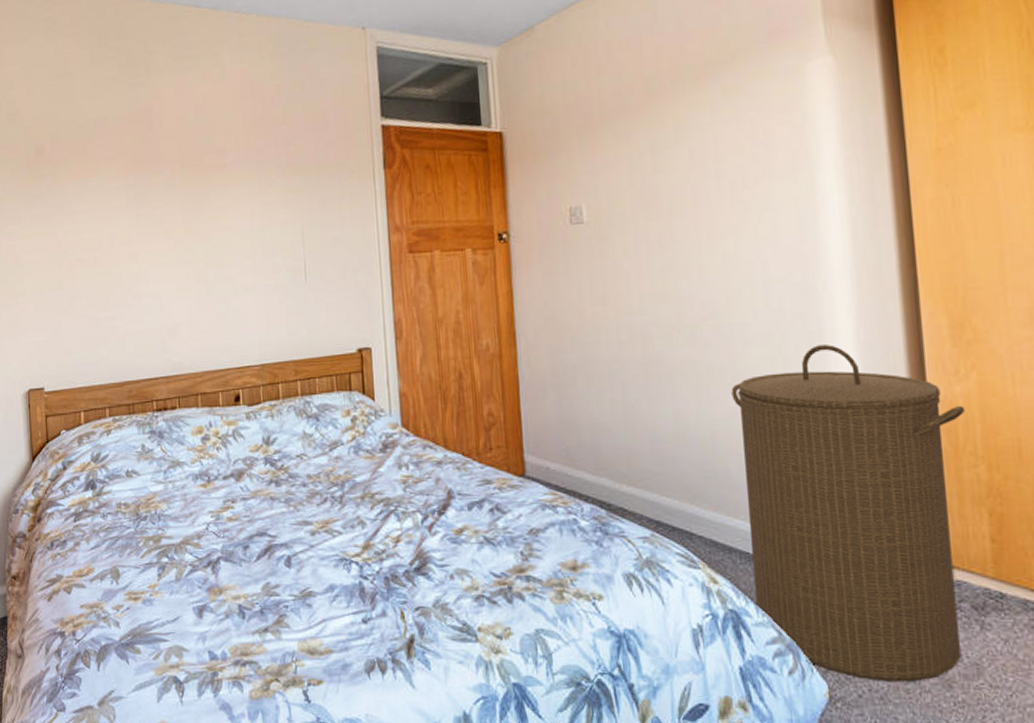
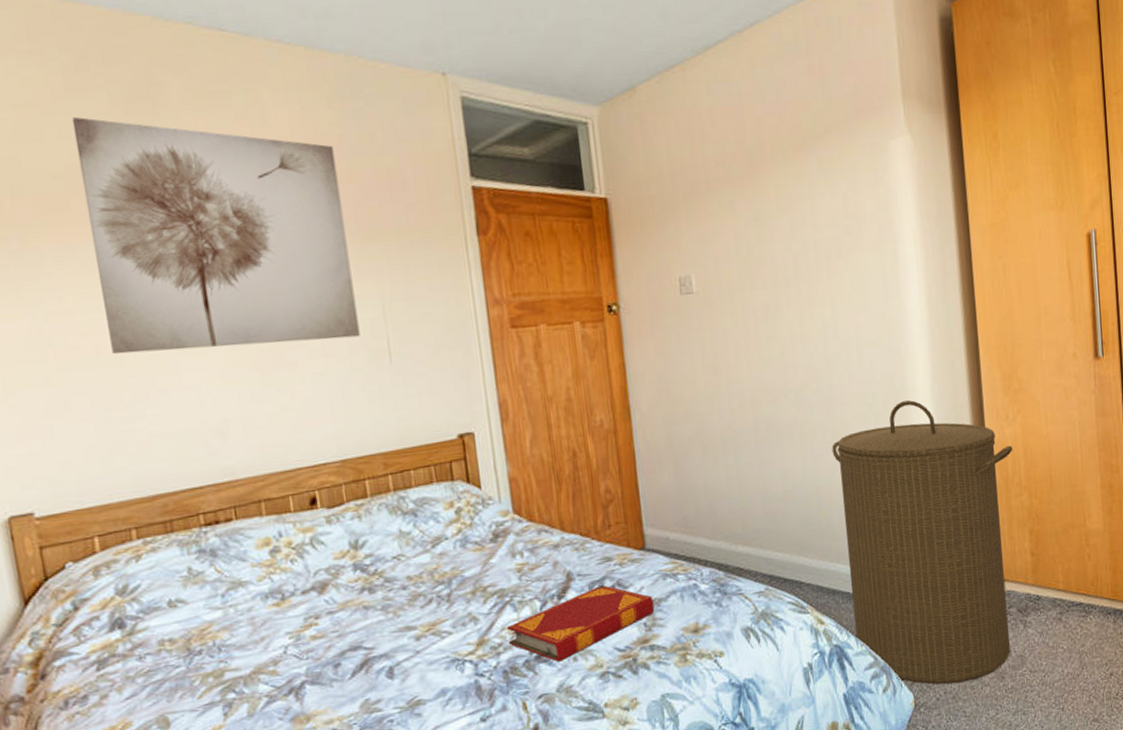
wall art: none [93,81,283,266] -> present [71,117,360,354]
hardback book: none [390,507,532,577] -> present [506,585,655,662]

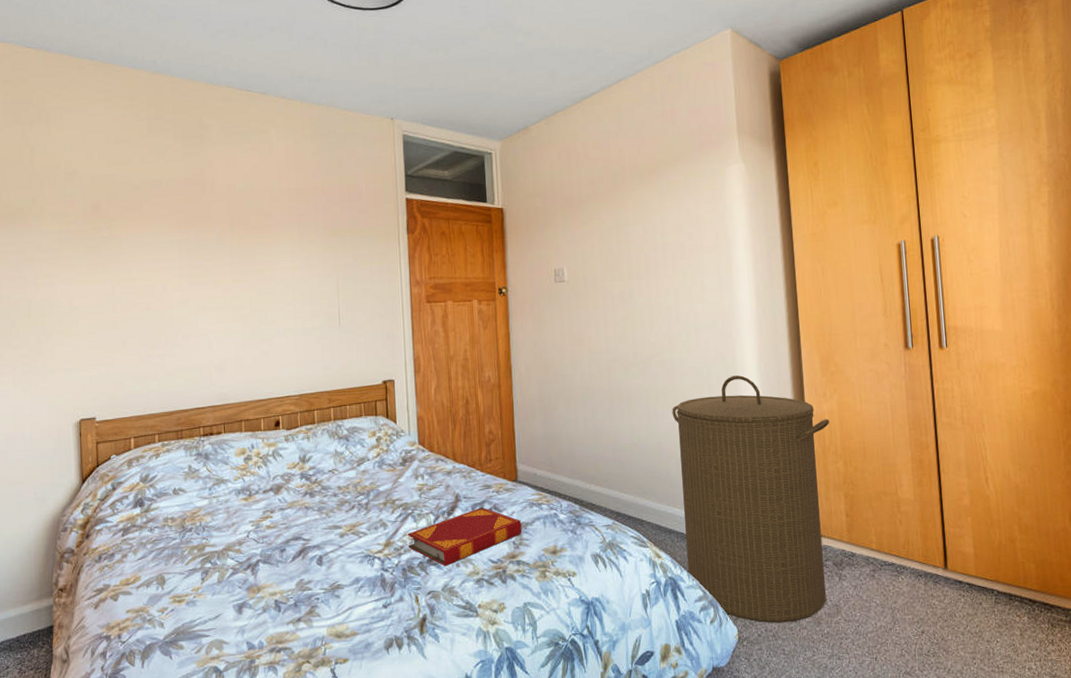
wall art: present [71,117,360,354] -> none [149,149,320,310]

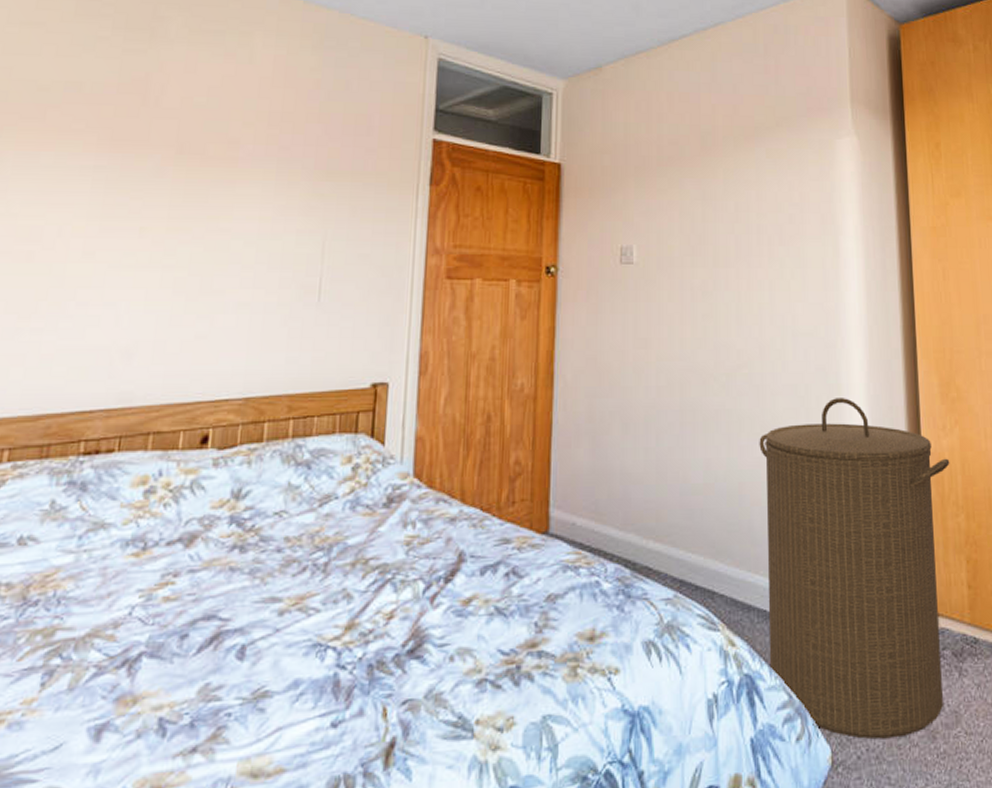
hardback book: present [407,507,522,566] -> none [380,571,549,660]

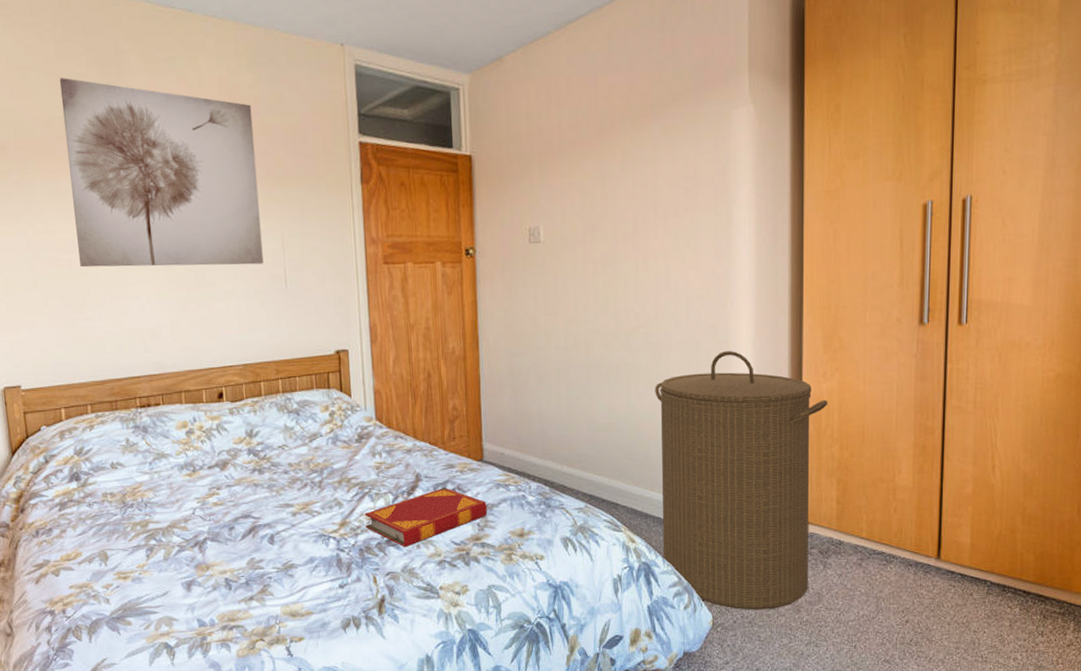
wall art: none [43,39,310,271] -> present [59,78,264,268]
hardback book: none [380,571,549,660] -> present [364,488,488,547]

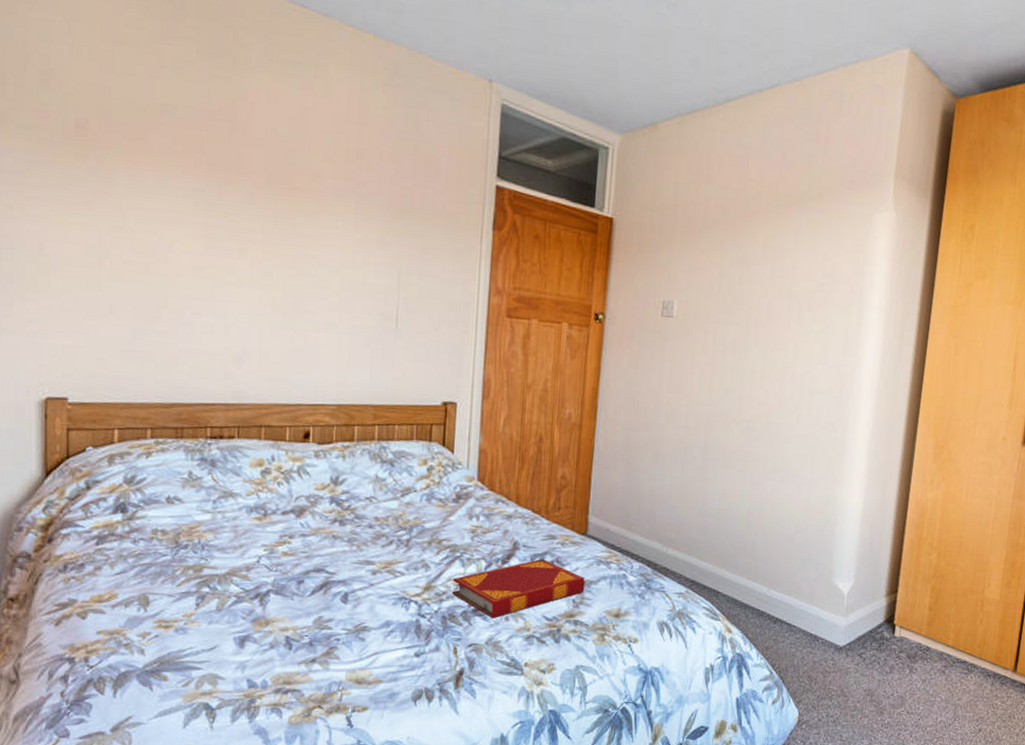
wall art: present [59,78,264,268] -> none [159,61,382,299]
laundry hamper: present [655,351,828,610] -> none [757,449,932,710]

